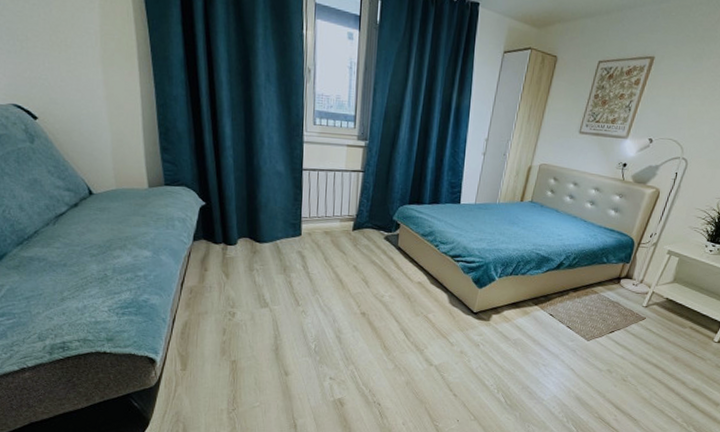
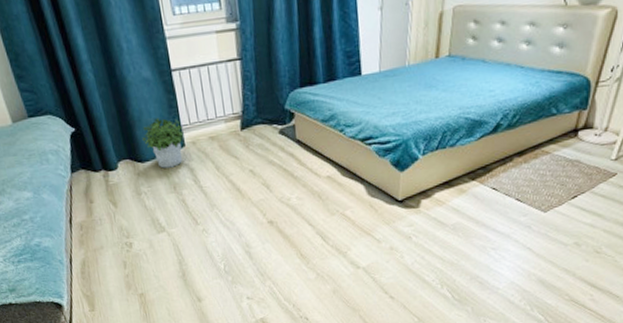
potted plant: none [264,207,303,252] -> present [142,117,184,168]

